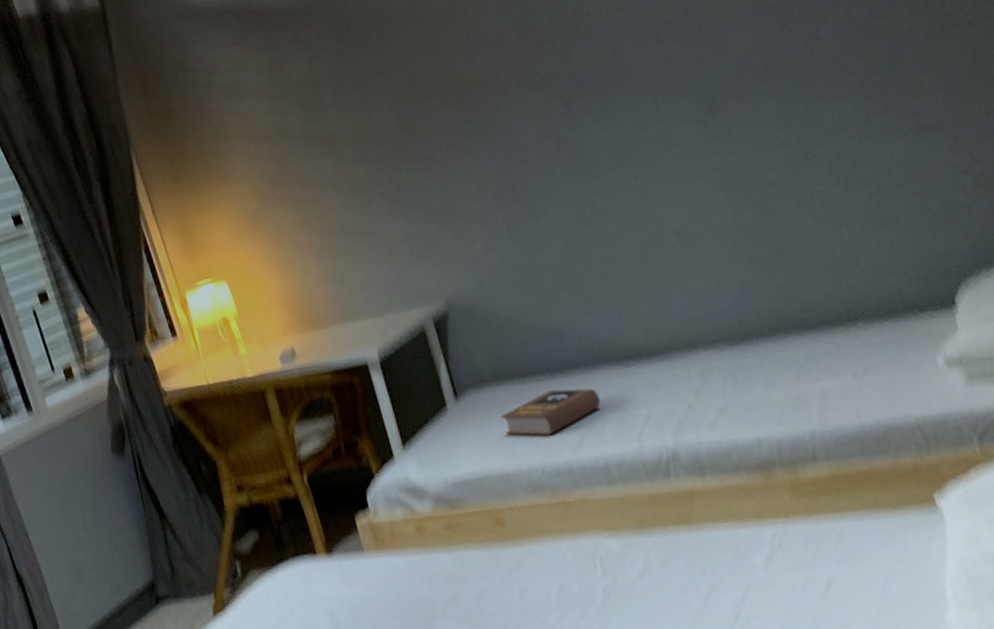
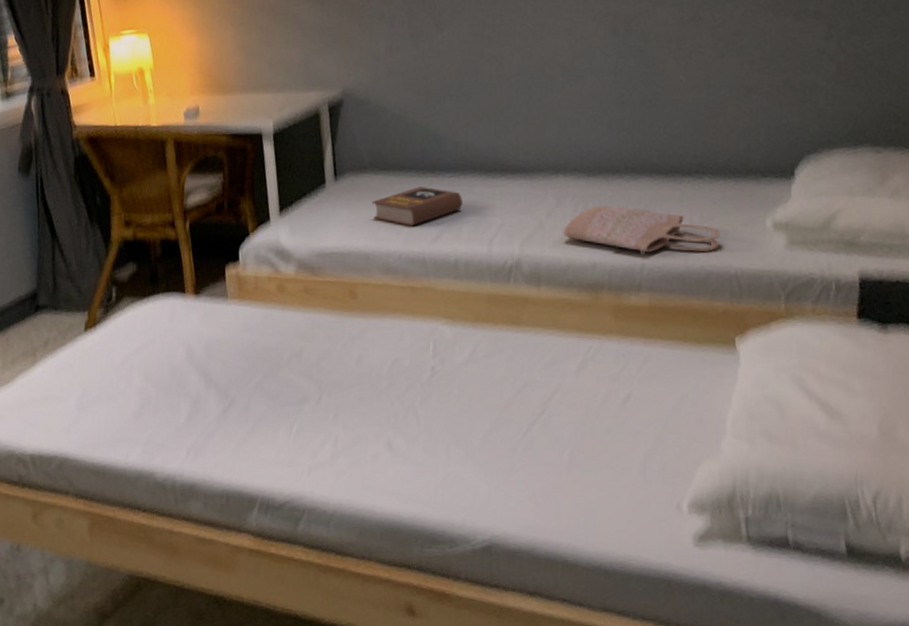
shopping bag: none [717,368,892,421] -> present [563,205,720,255]

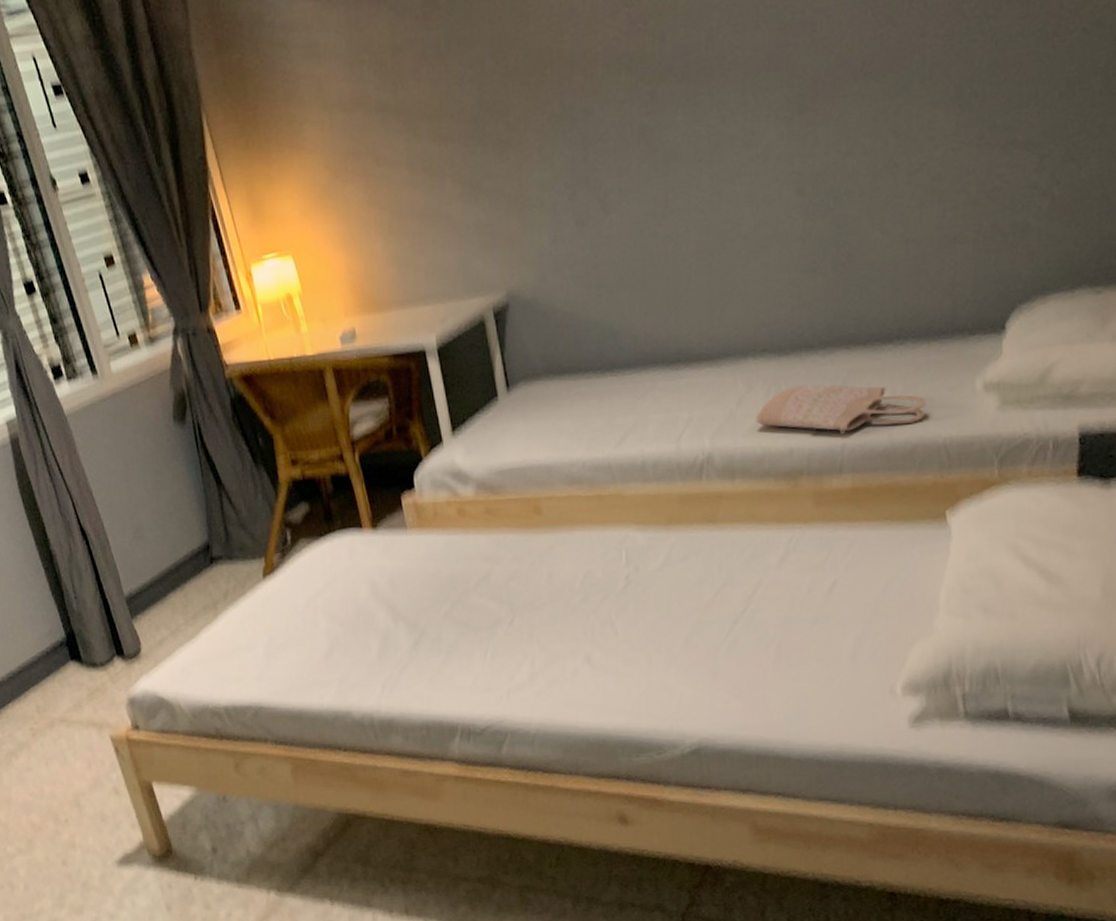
book: present [372,187,462,227] -> none [549,387,645,432]

